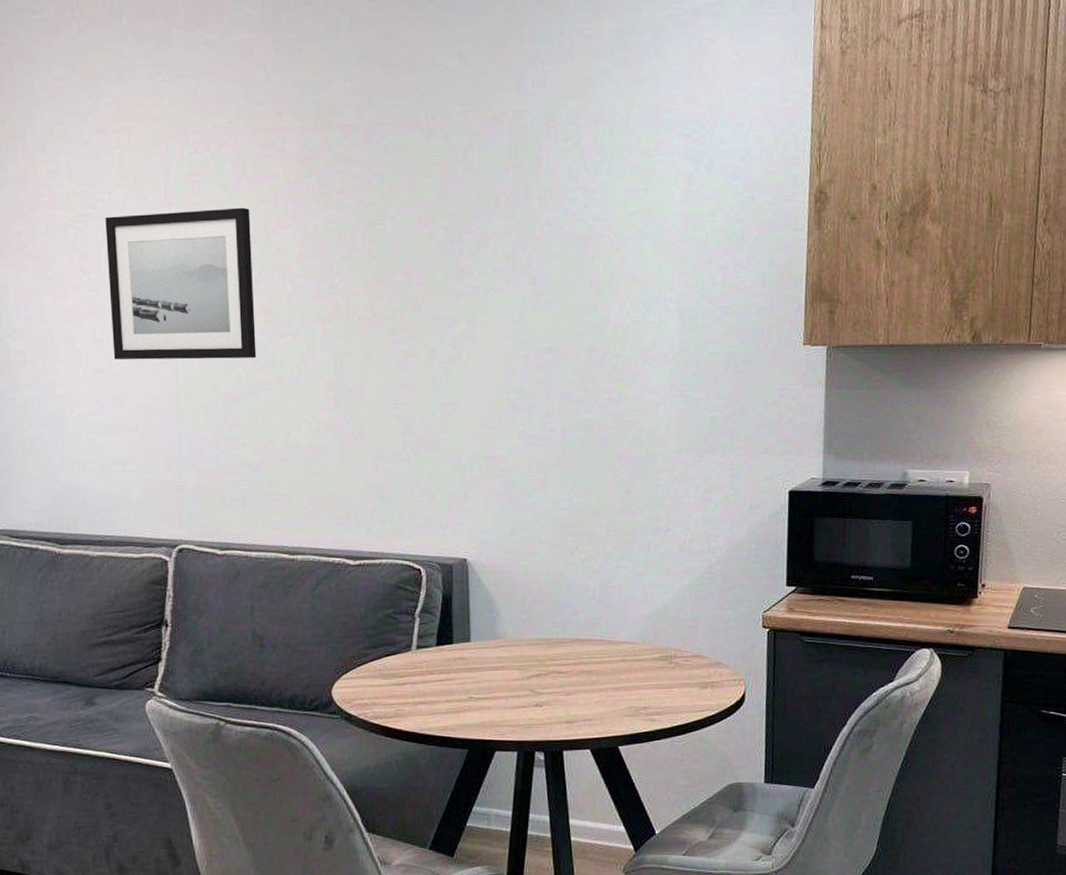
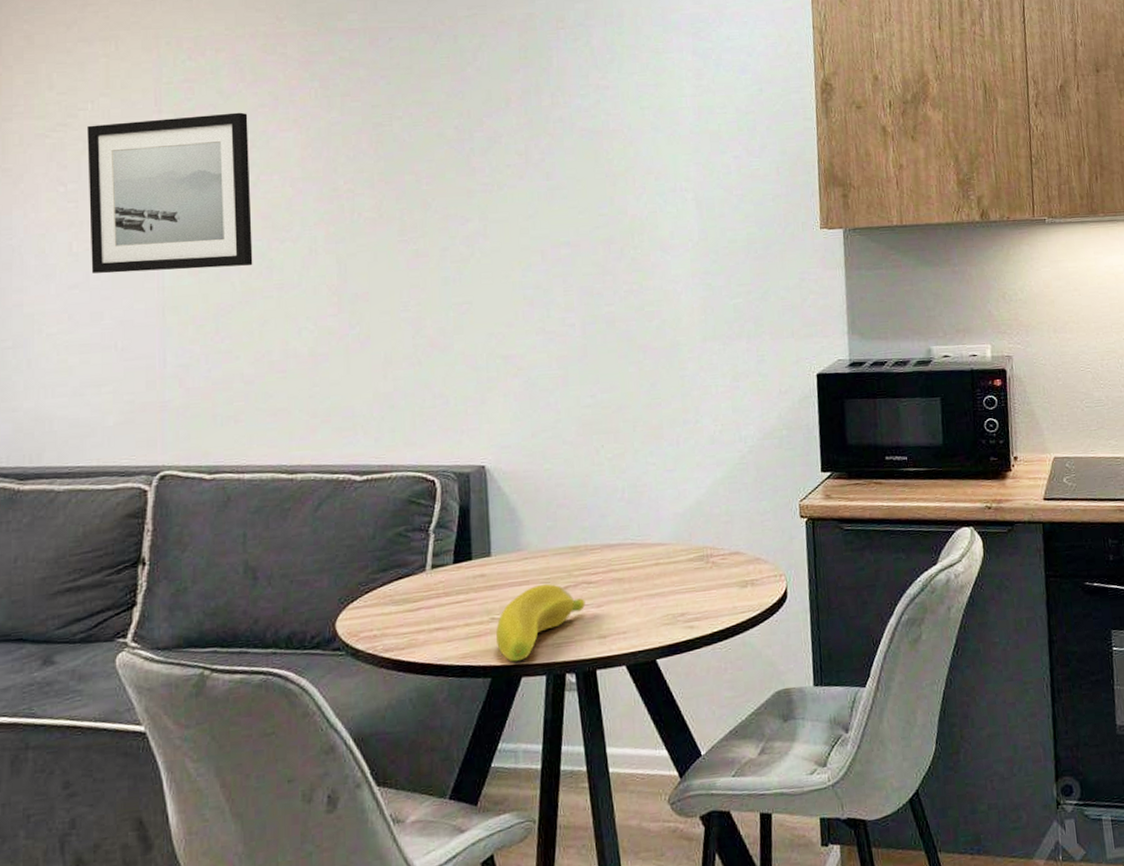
fruit: none [472,670,555,737] -> present [495,583,586,662]

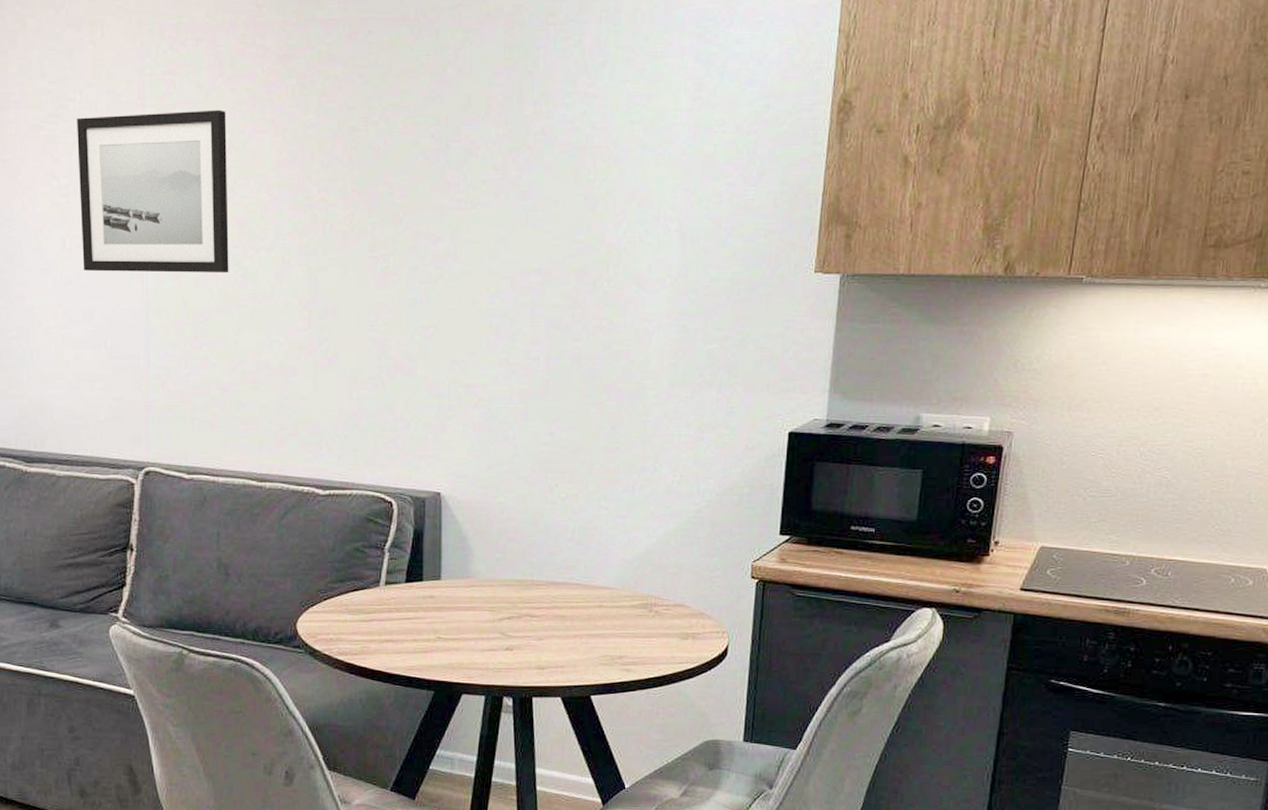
fruit: present [495,583,586,662] -> none [440,611,527,680]

